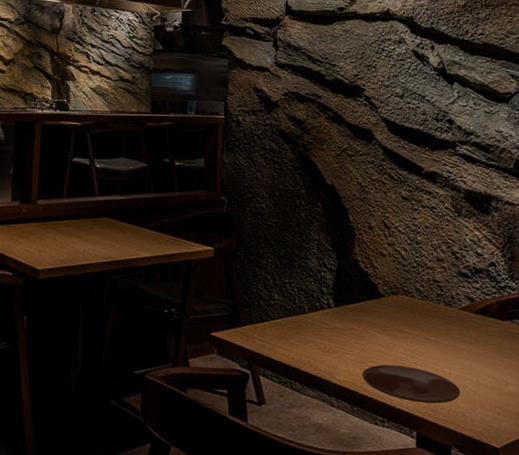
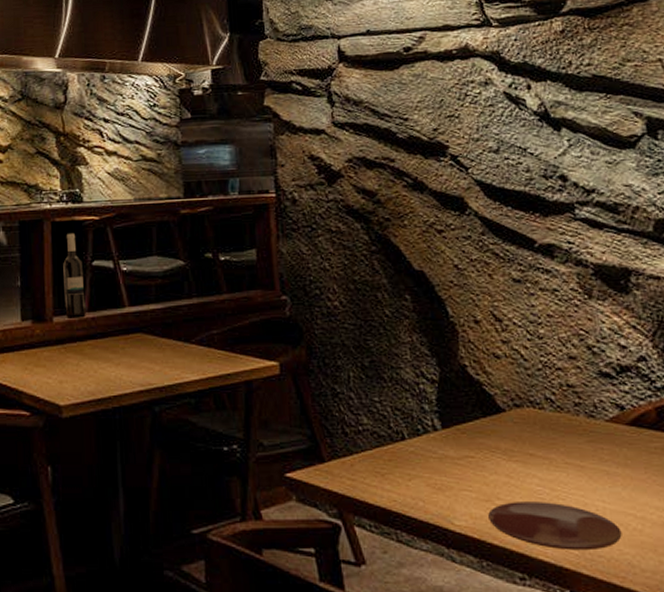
wine bottle: none [47,134,65,203] -> present [63,233,86,320]

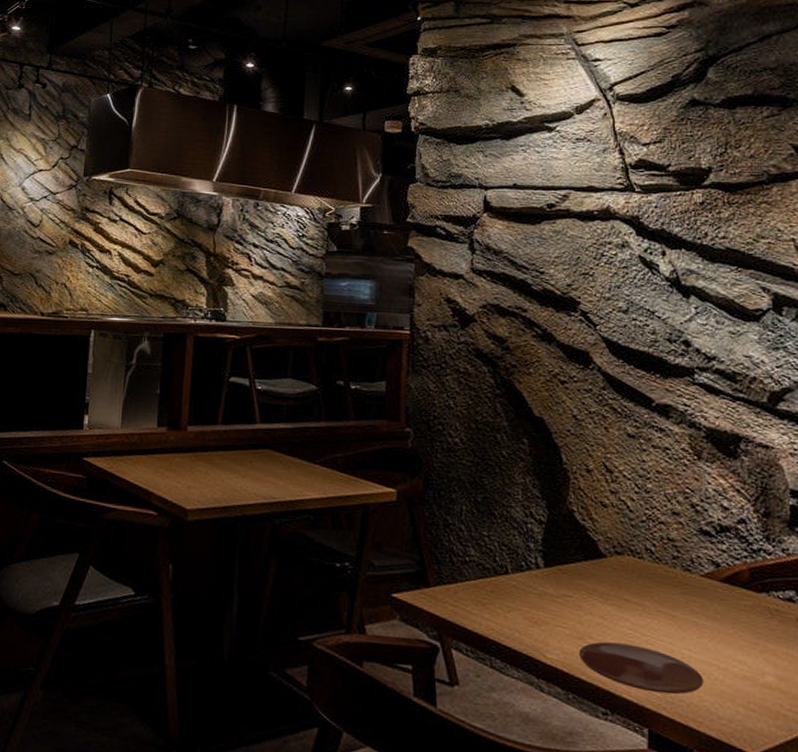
wine bottle: present [63,233,86,320] -> none [200,348,221,430]

